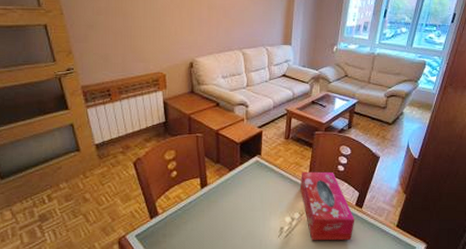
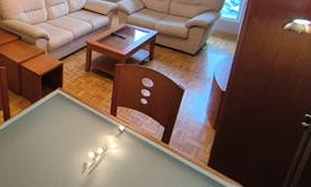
tissue box: present [300,171,355,241] -> none [103,104,162,180]

